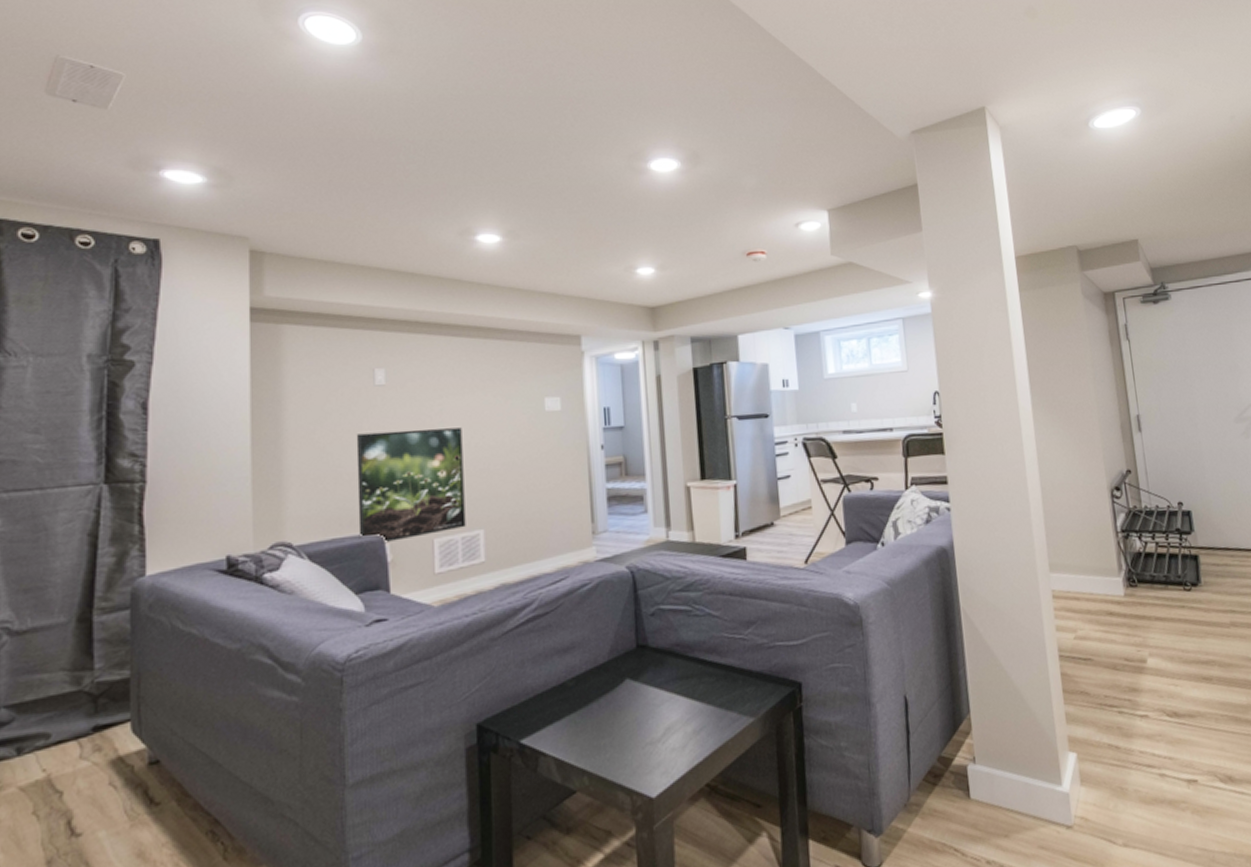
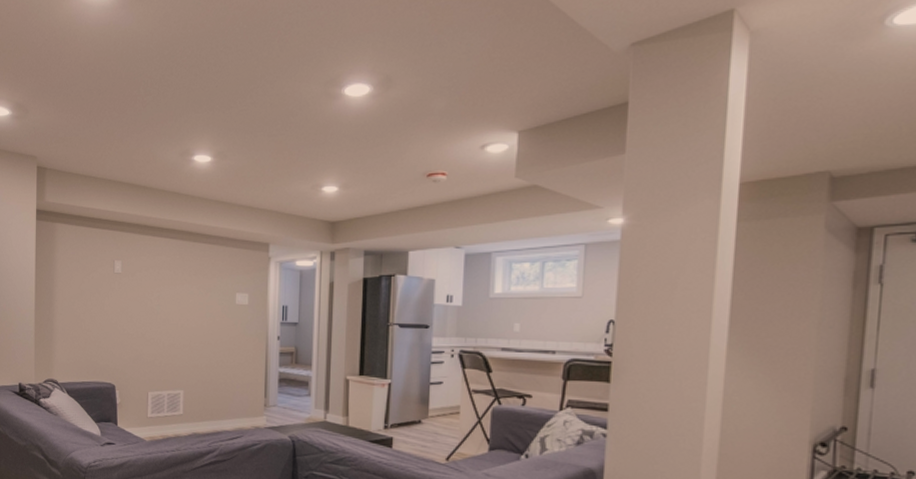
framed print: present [356,427,466,544] -> none [99,308,173,390]

